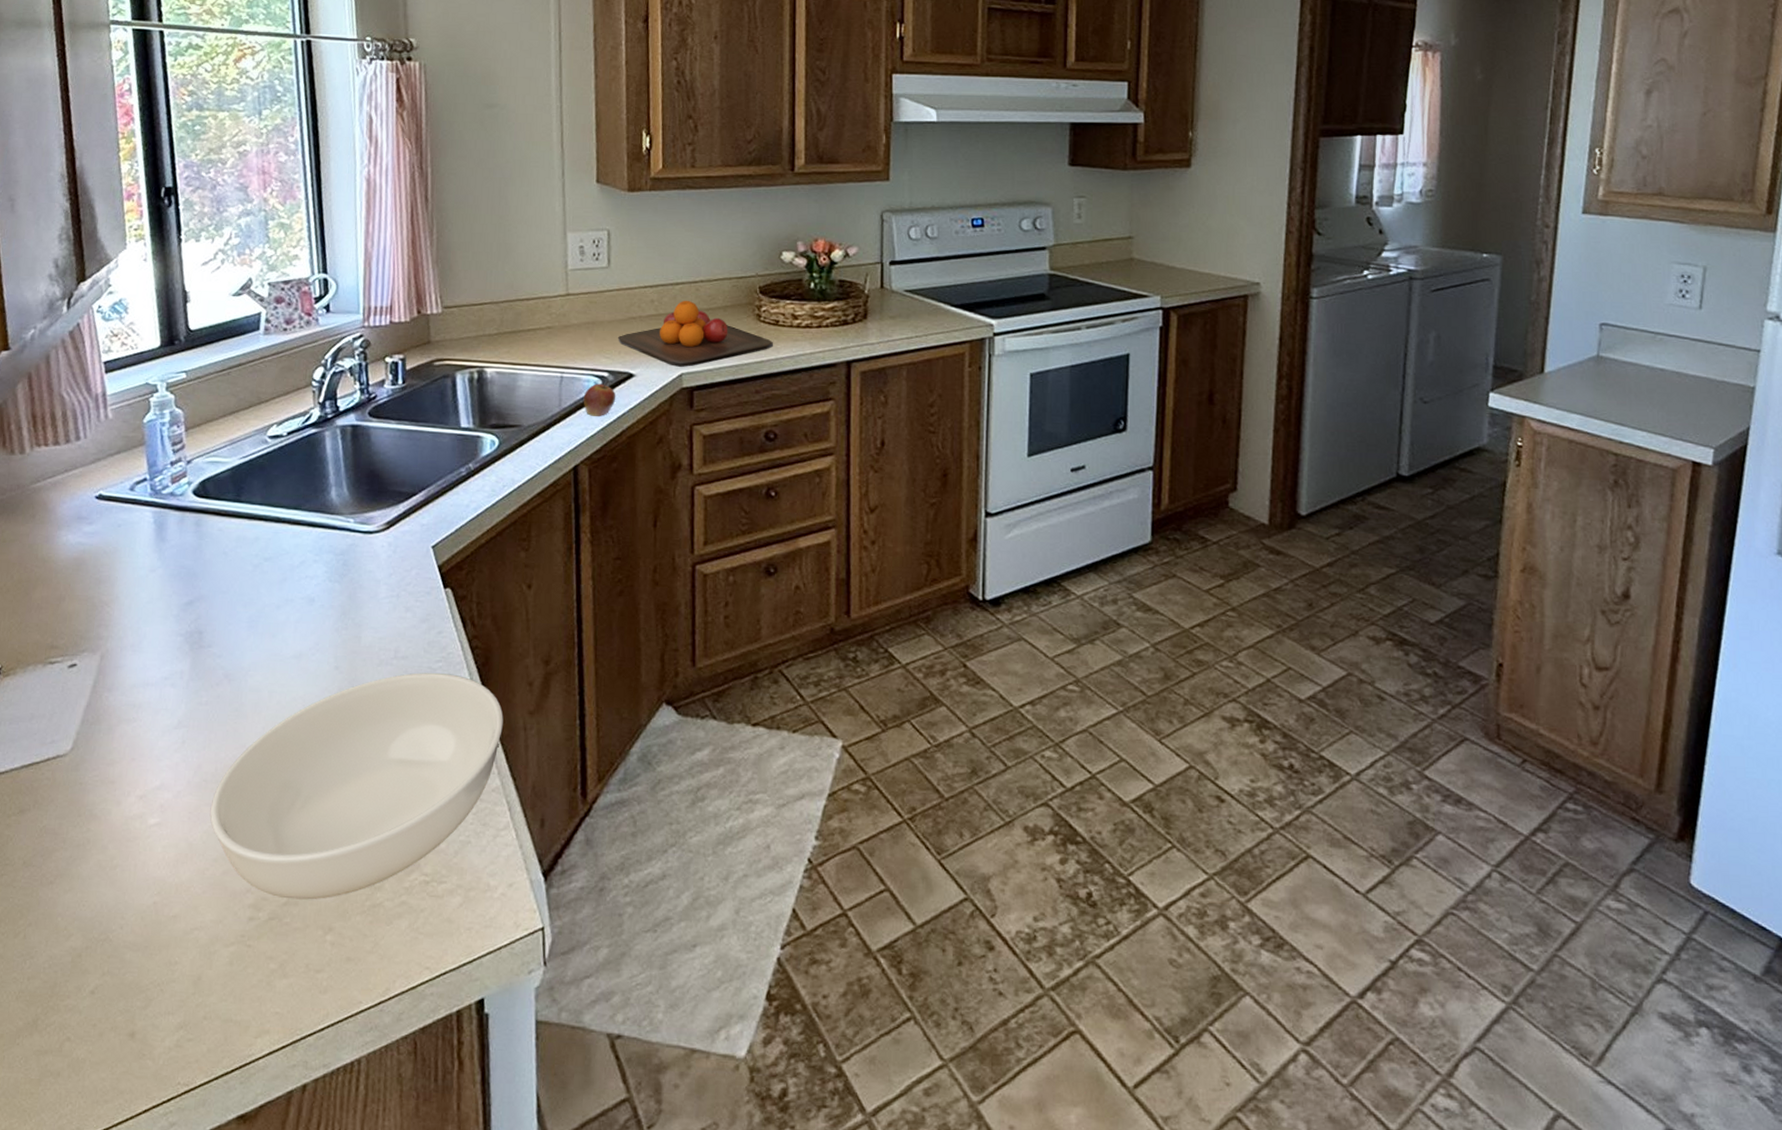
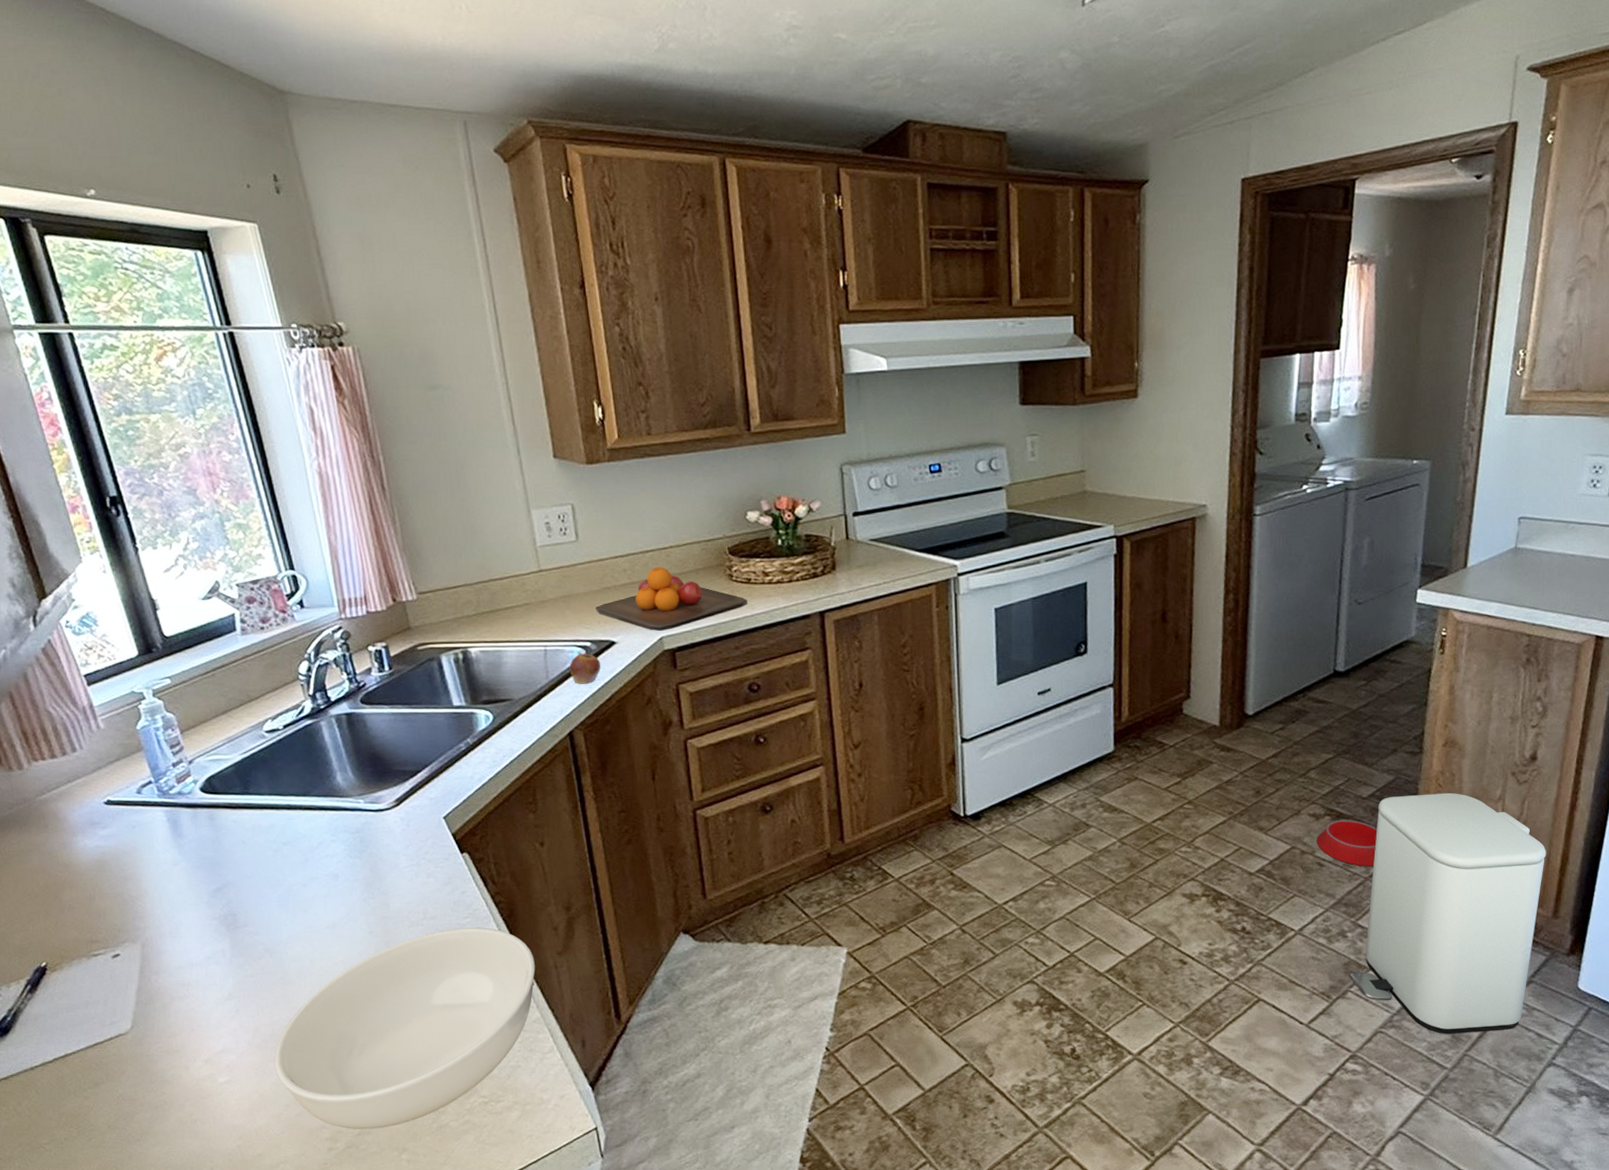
pet bowl: none [1377,646,1447,707] -> present [1317,819,1378,867]
pedal bin: none [1414,625,1645,929] -> present [1349,792,1546,1034]

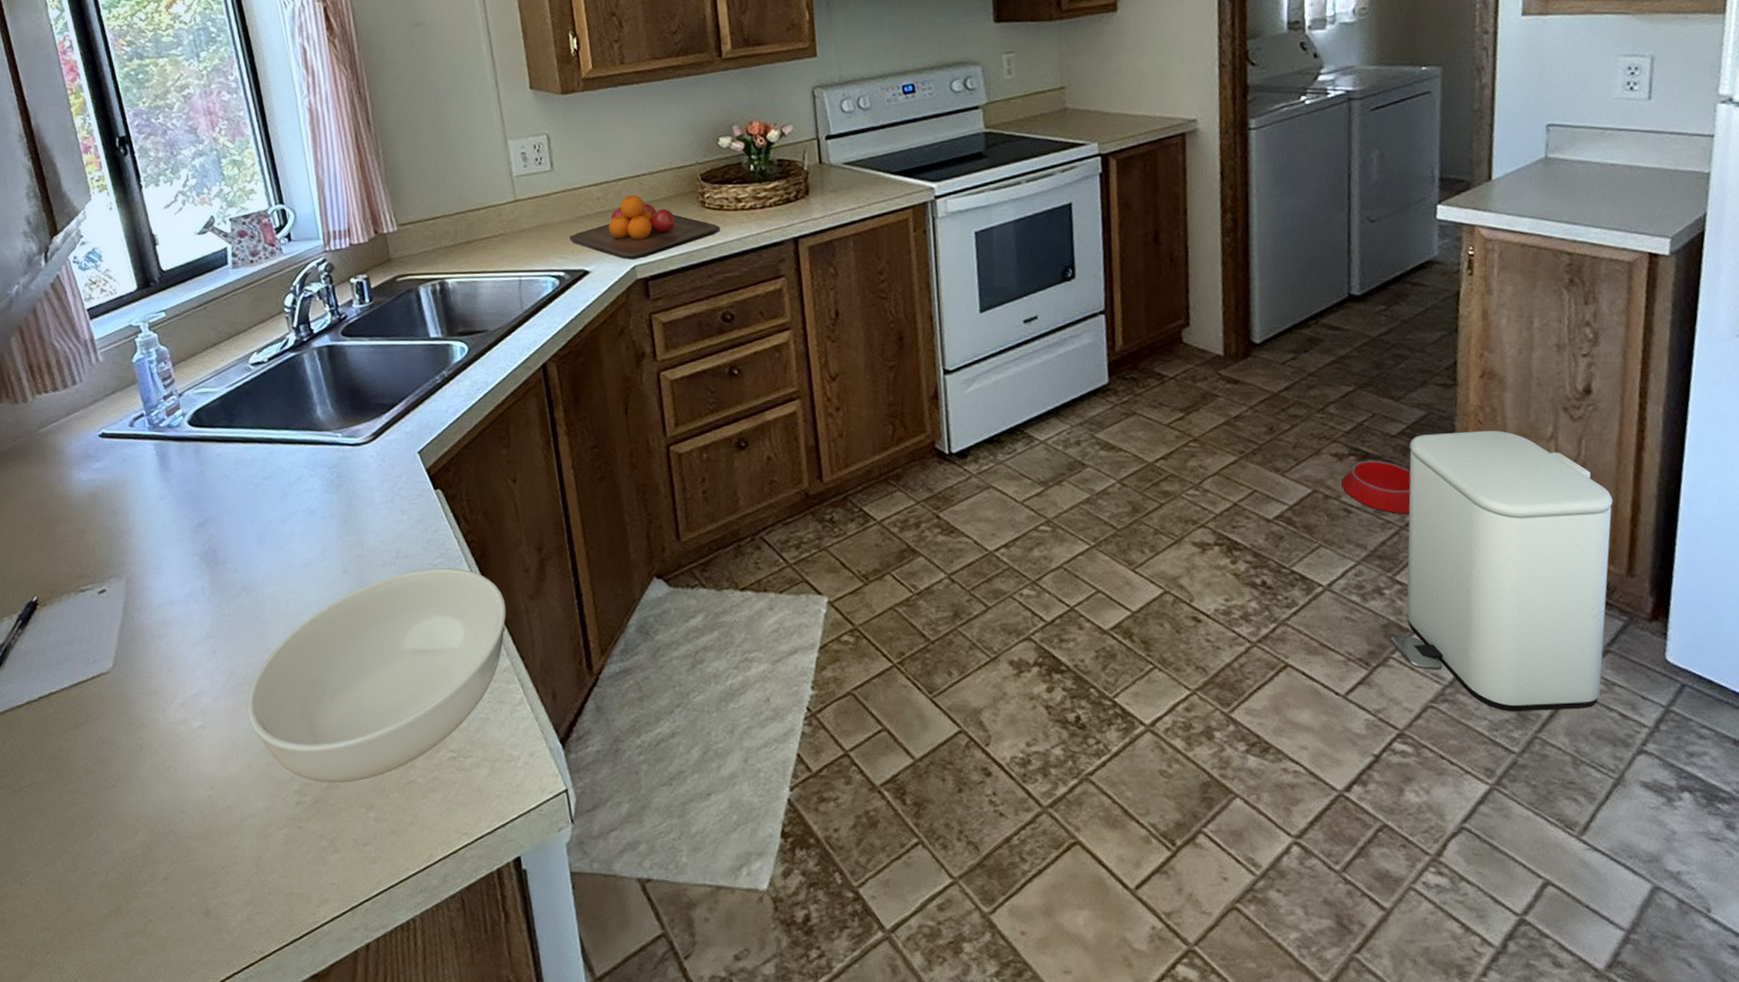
fruit: present [569,649,601,685] -> none [543,279,575,316]

